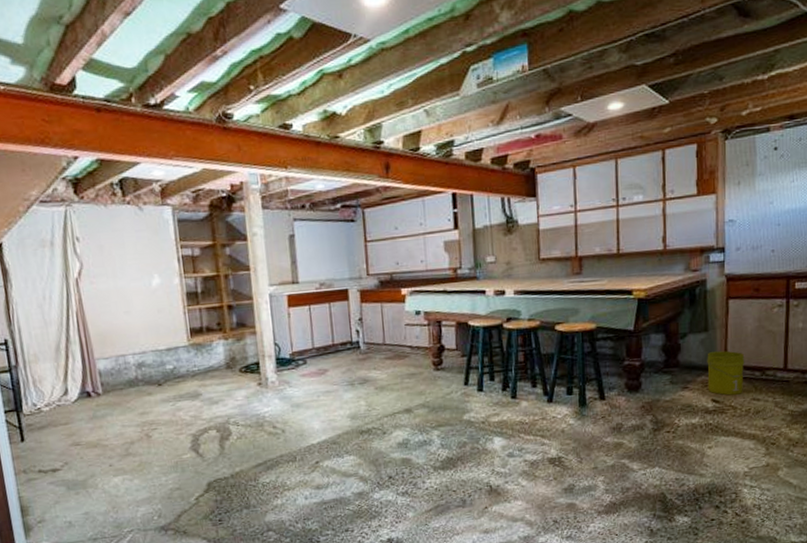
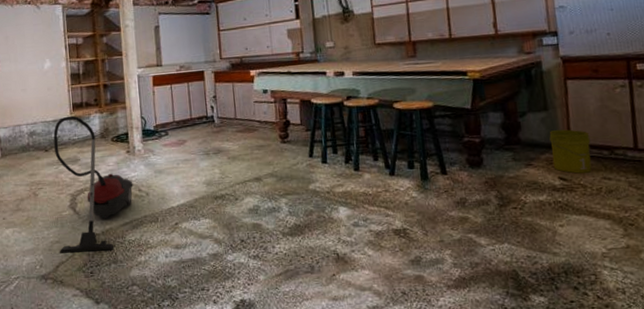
vacuum cleaner: none [167,343,267,501] -> present [53,115,133,253]

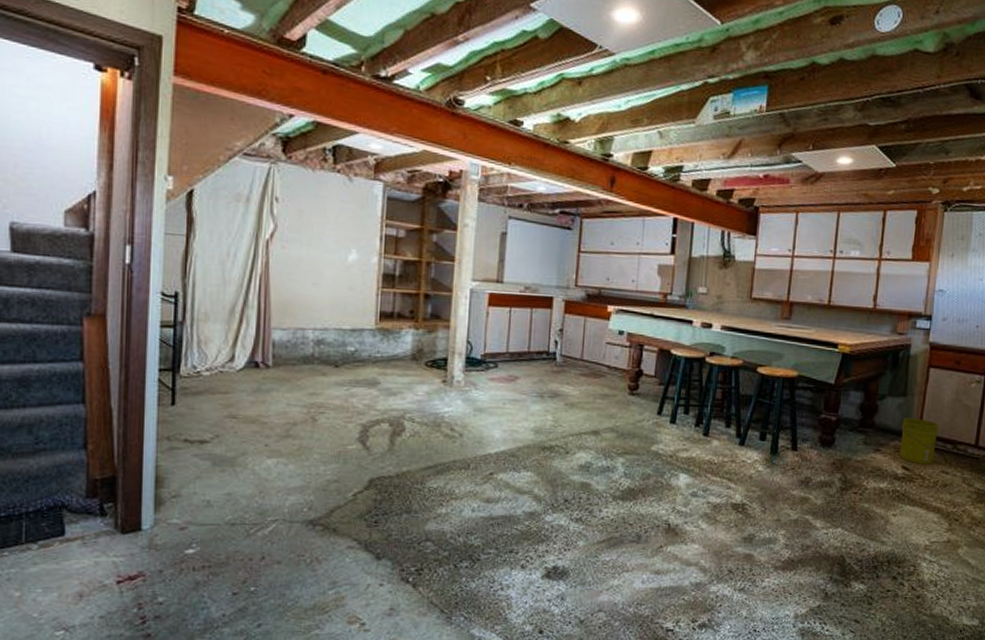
vacuum cleaner: present [53,115,133,253] -> none [337,326,445,497]

